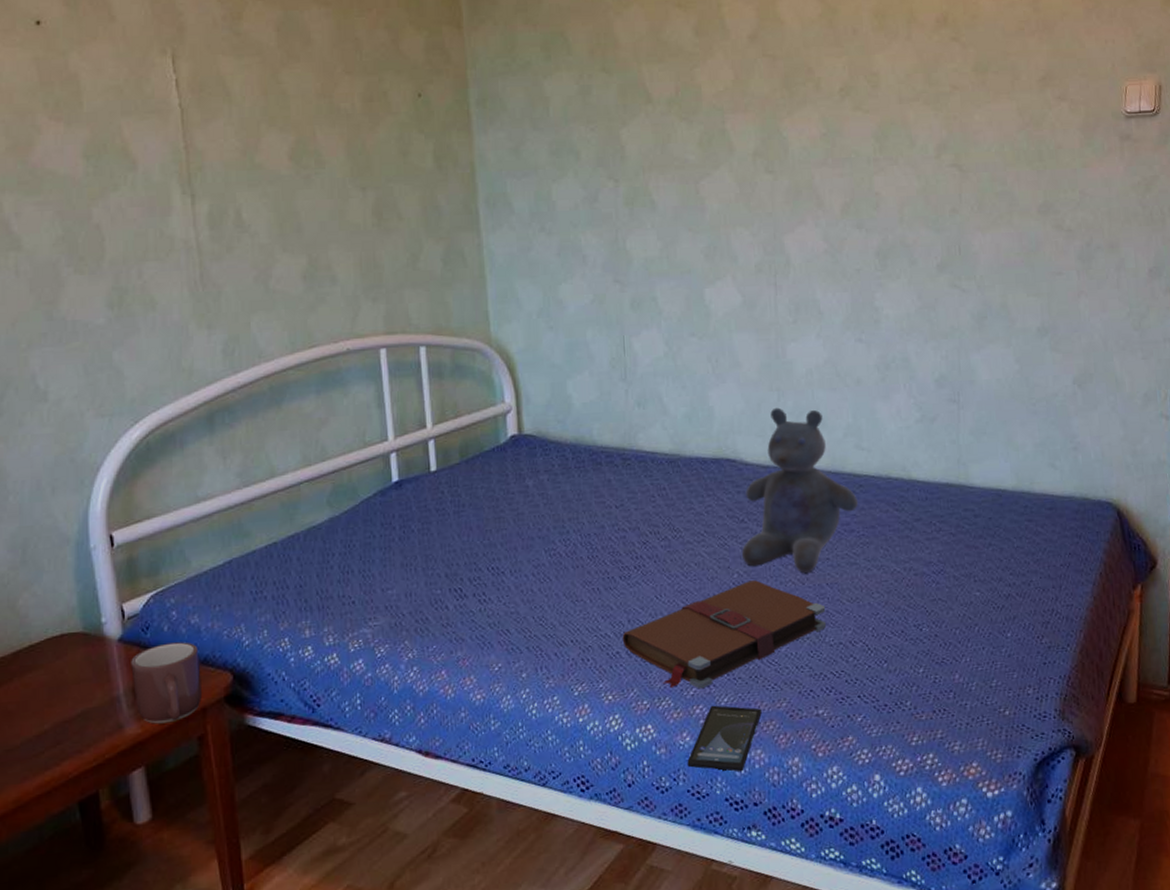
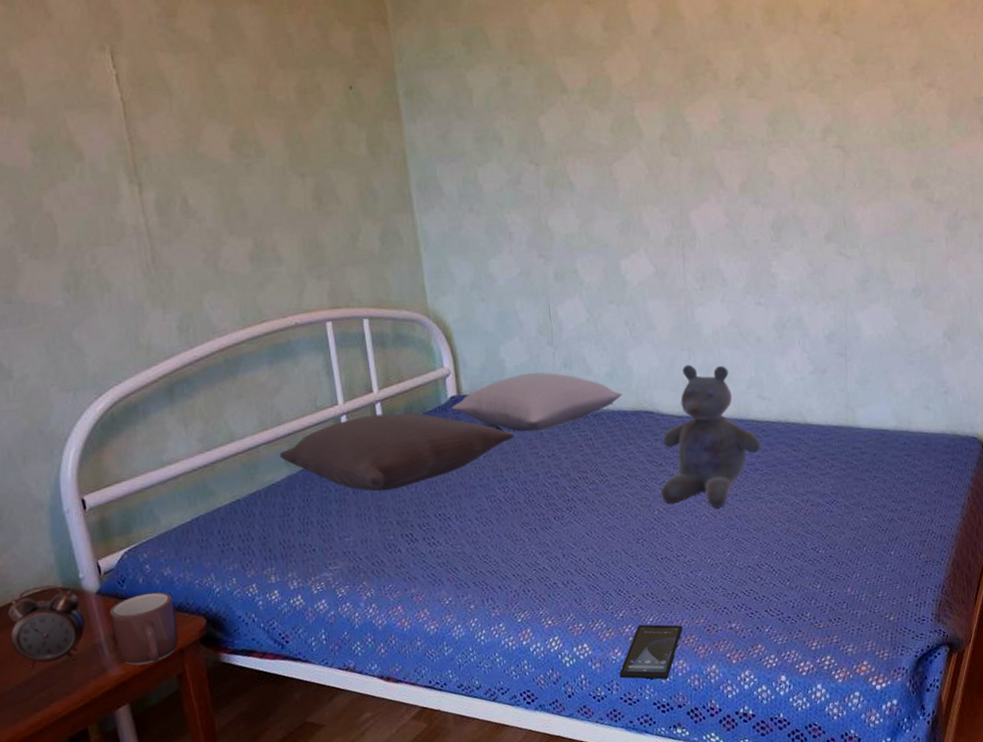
alarm clock: none [24,628,104,721] -> present [8,585,86,669]
pillow: none [322,452,580,539] -> present [279,412,515,492]
pillow: none [511,411,702,478] -> present [452,372,623,432]
book: present [622,580,826,689] -> none [558,515,736,611]

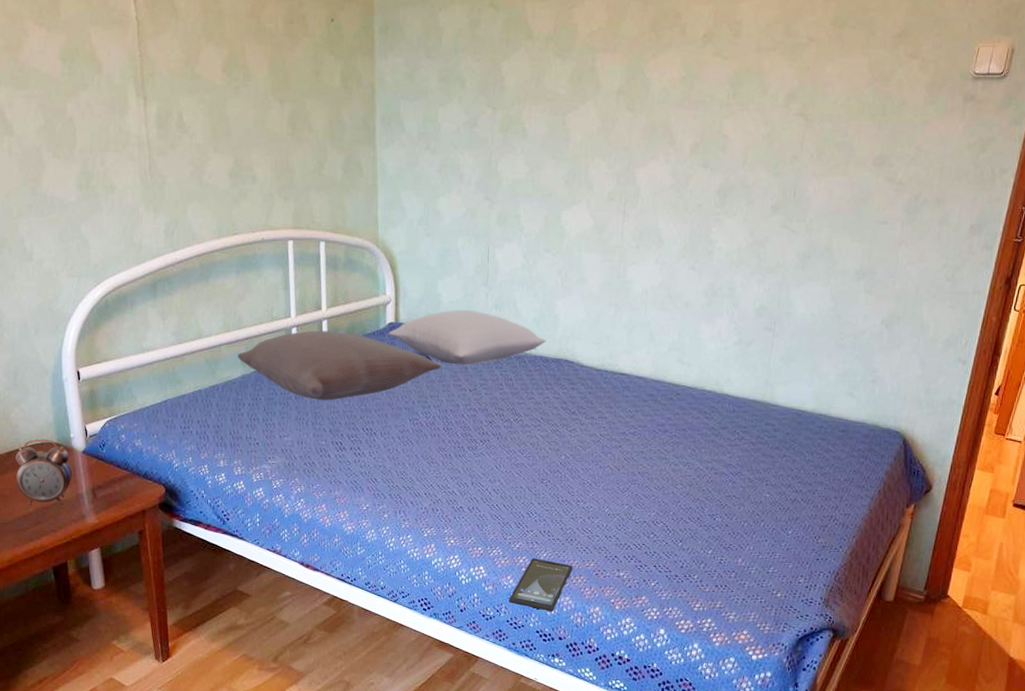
mug: present [110,591,179,666] -> none [91,458,142,518]
stuffed bear: present [661,364,761,508] -> none [570,320,674,461]

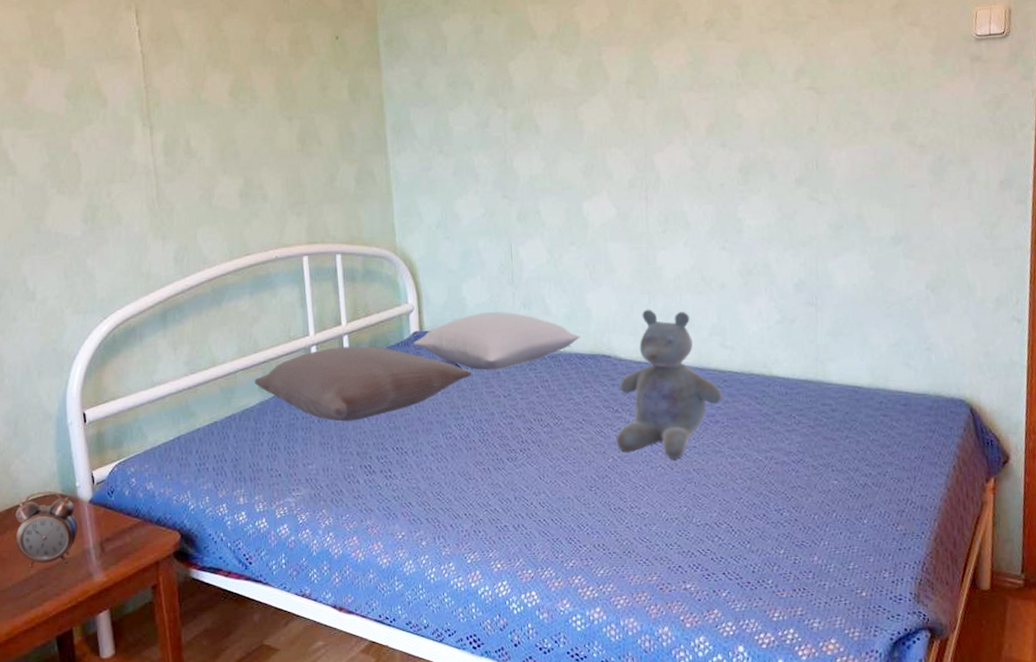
smartphone: present [509,558,573,613] -> none [567,576,634,638]
stuffed bear: none [570,320,674,461] -> present [616,309,722,459]

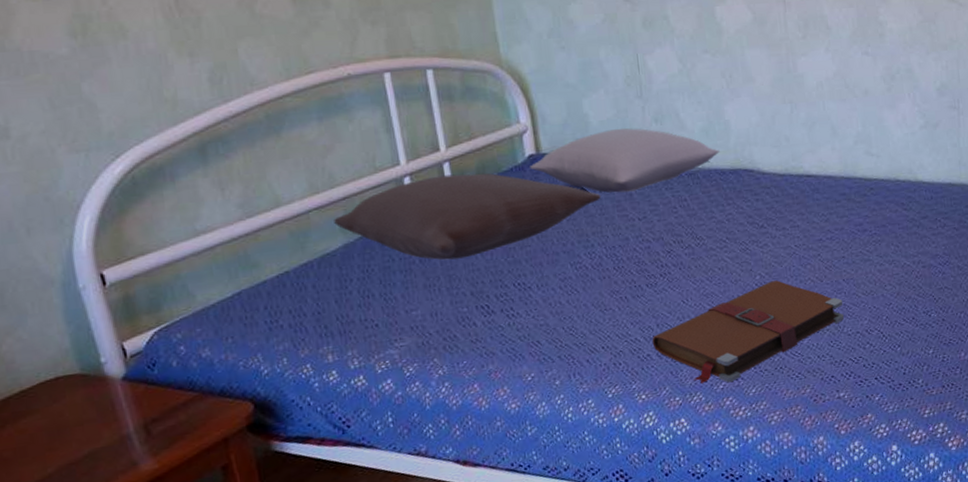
alarm clock: present [15,491,78,568] -> none [15,371,111,465]
book: none [509,465,693,561] -> present [651,280,844,383]
stuffed bear: present [616,309,722,459] -> none [762,119,870,271]

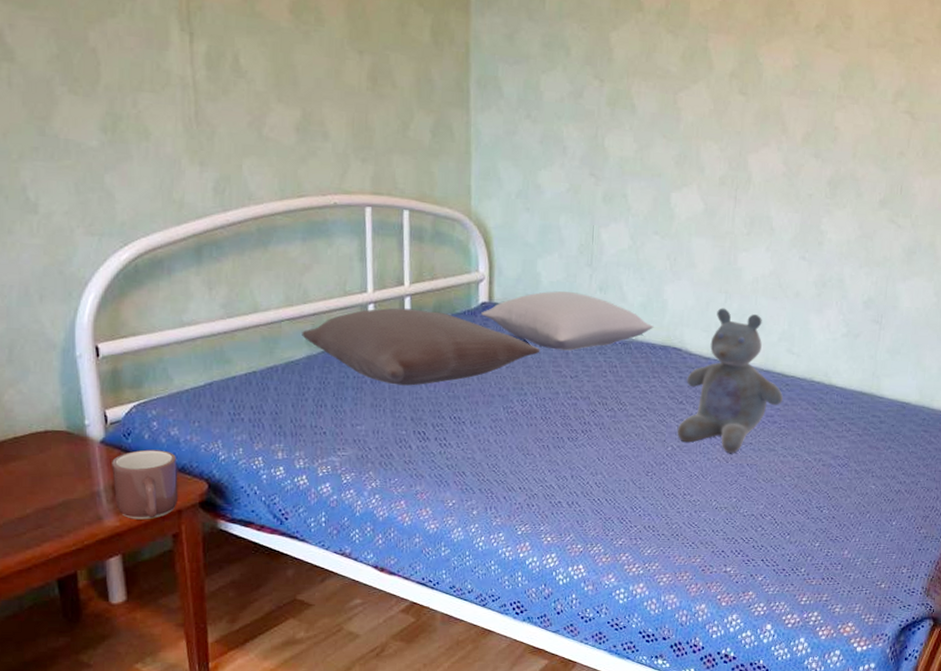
mug: none [139,375,222,459] -> present [112,449,178,520]
book: present [651,280,844,383] -> none [564,454,744,540]
stuffed bear: none [762,119,870,271] -> present [677,307,783,453]

